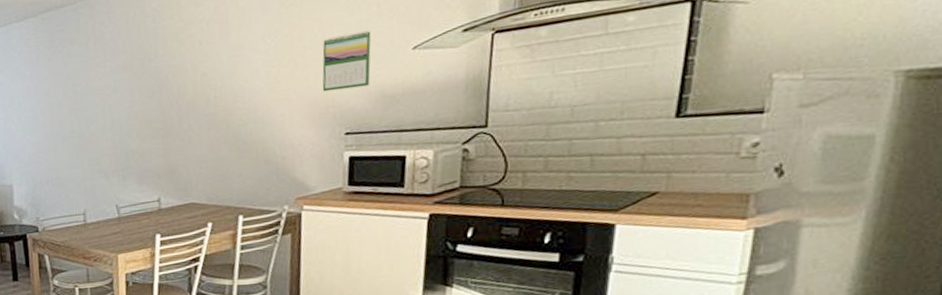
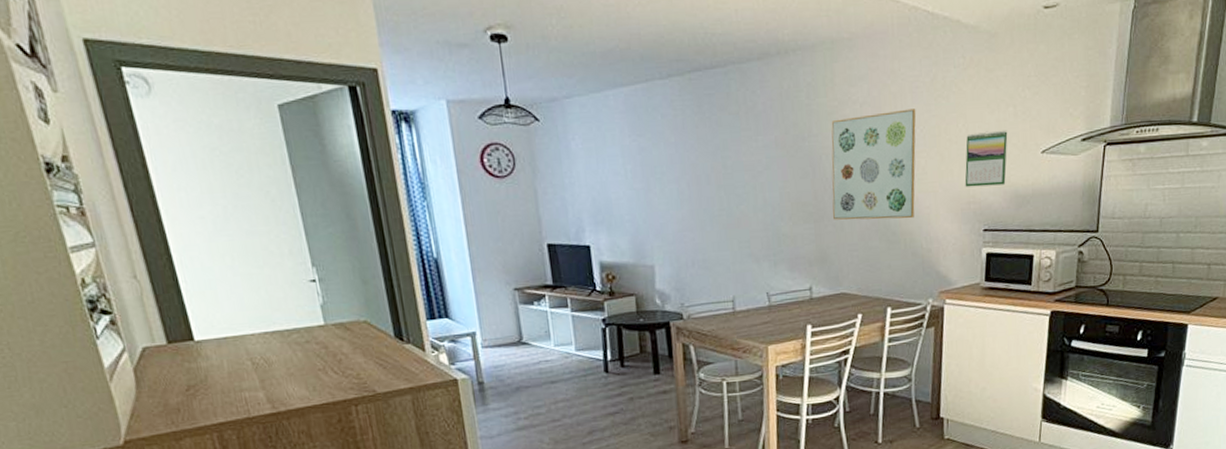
wall art: none [177,20,267,134] -> present [831,109,916,220]

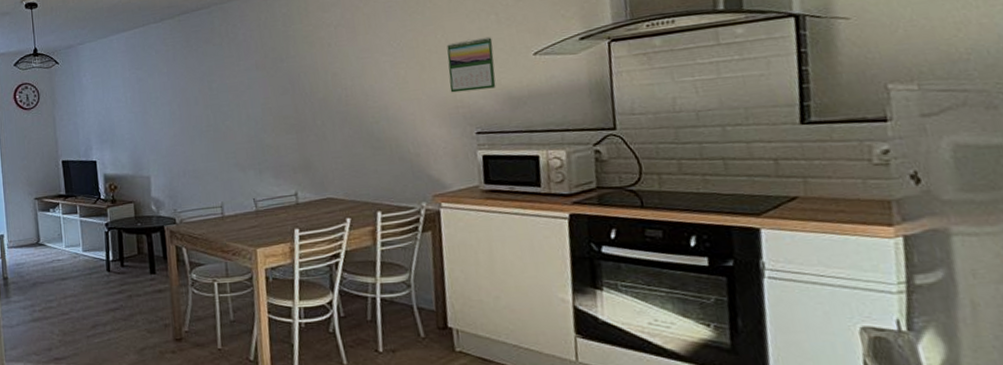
wall art: present [831,109,916,220] -> none [307,25,399,130]

